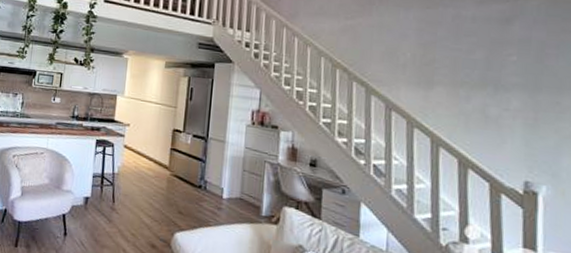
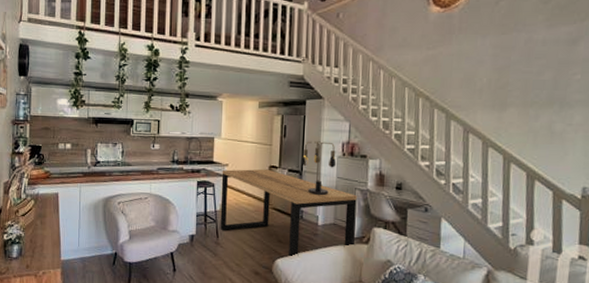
dining table: none [117,130,267,231] -> present [220,169,357,256]
lamp: none [207,106,245,167] -> present [302,141,336,196]

